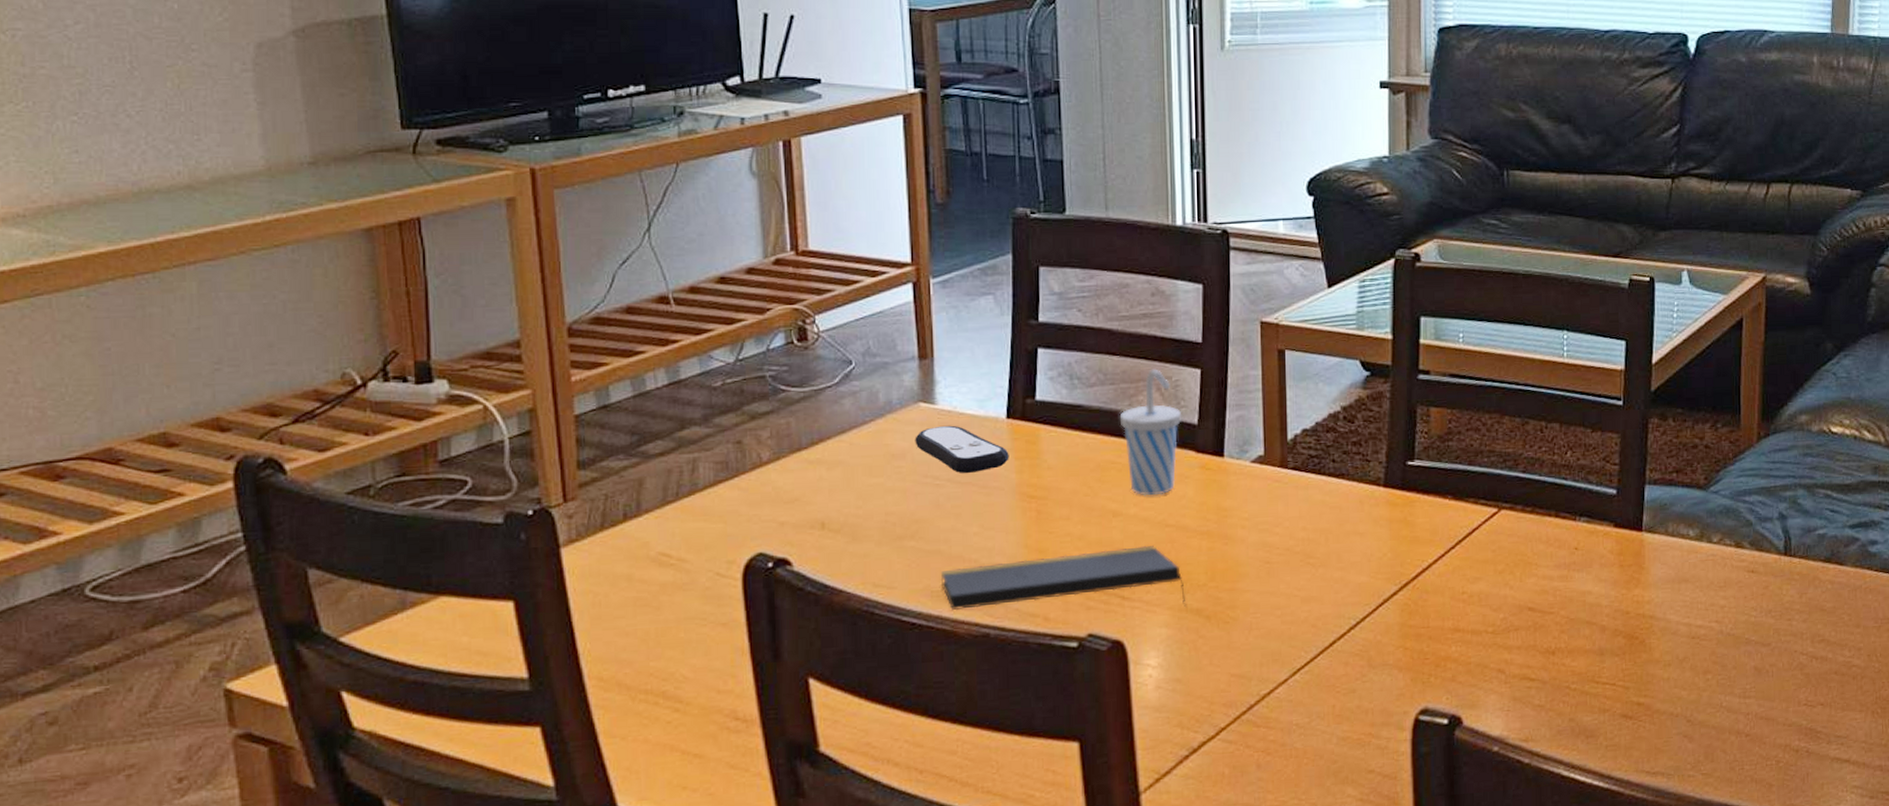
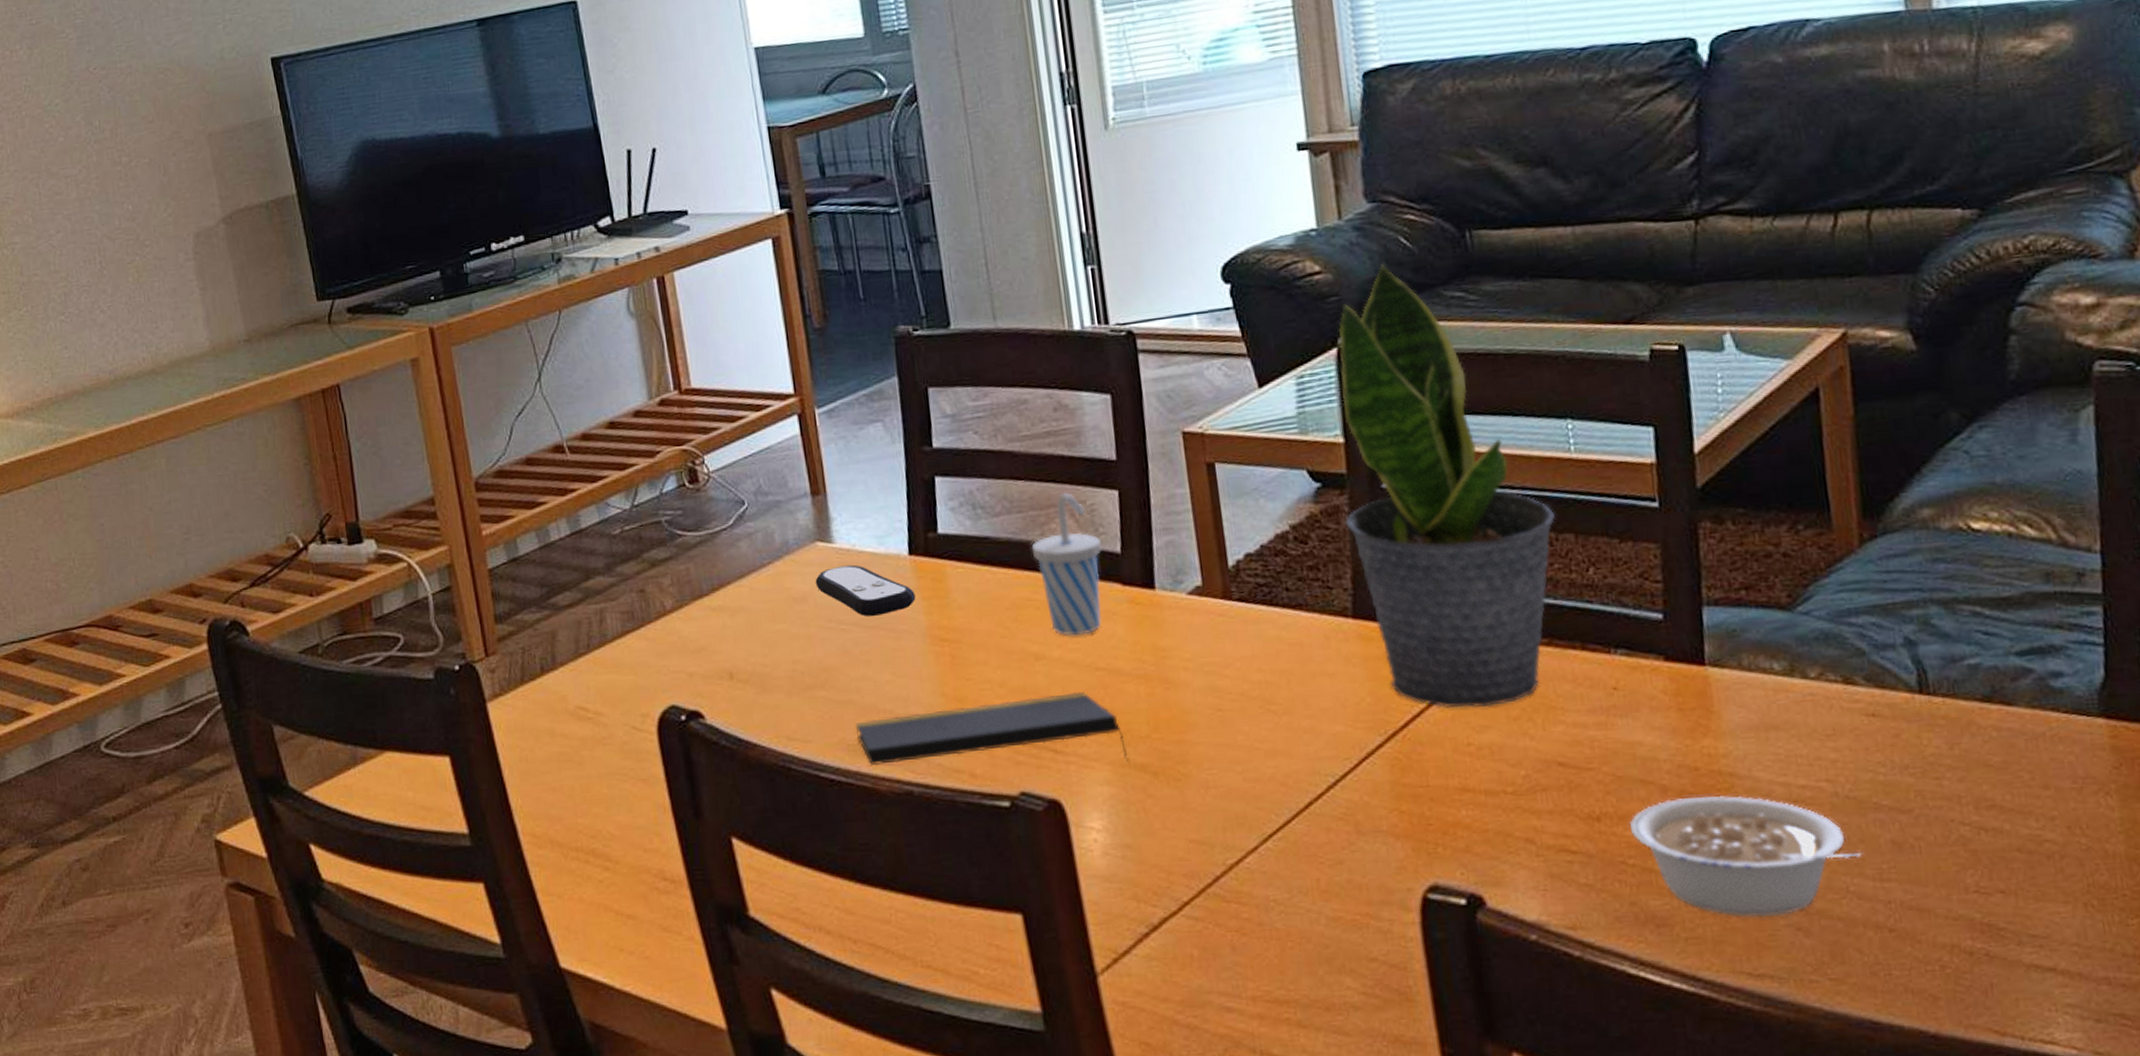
potted plant: none [1386,190,1548,563] -> present [1339,263,1556,708]
legume: none [1576,634,1734,729] -> present [1630,796,1863,918]

